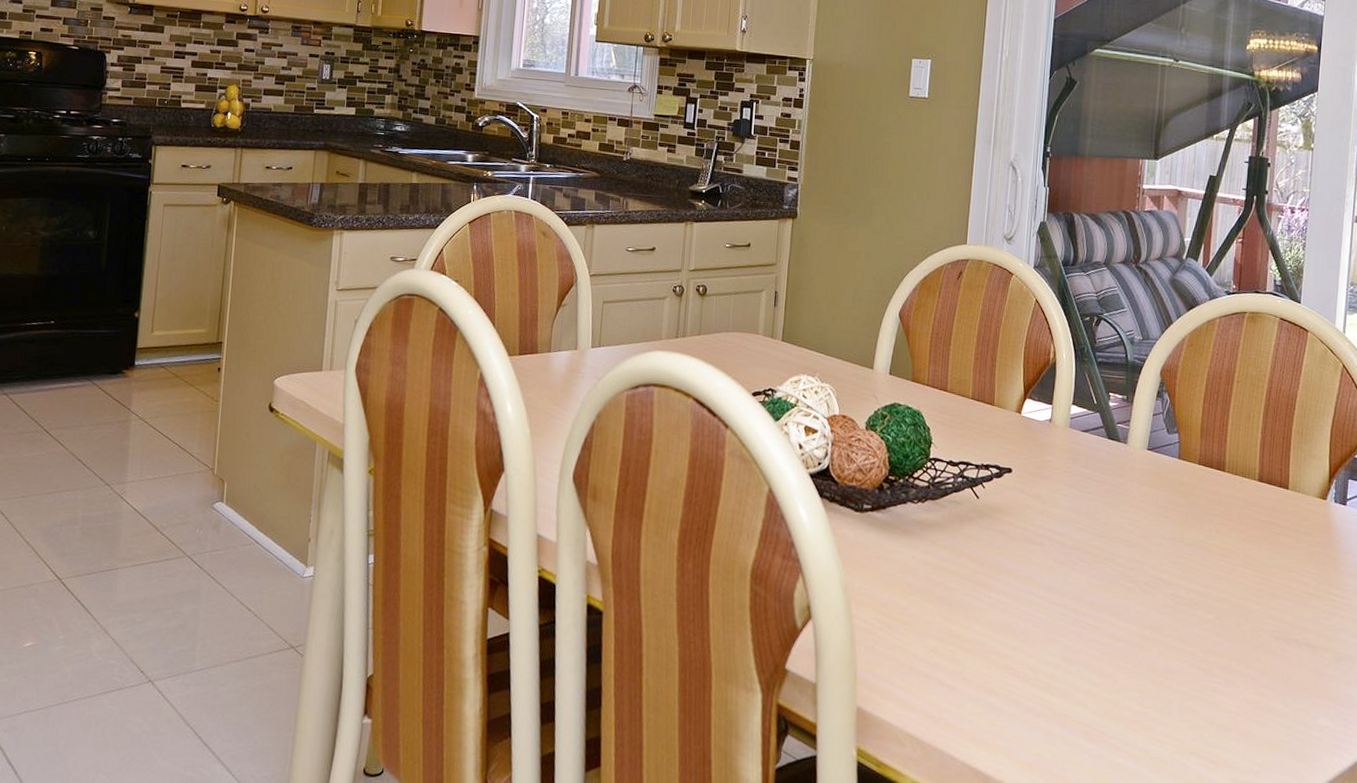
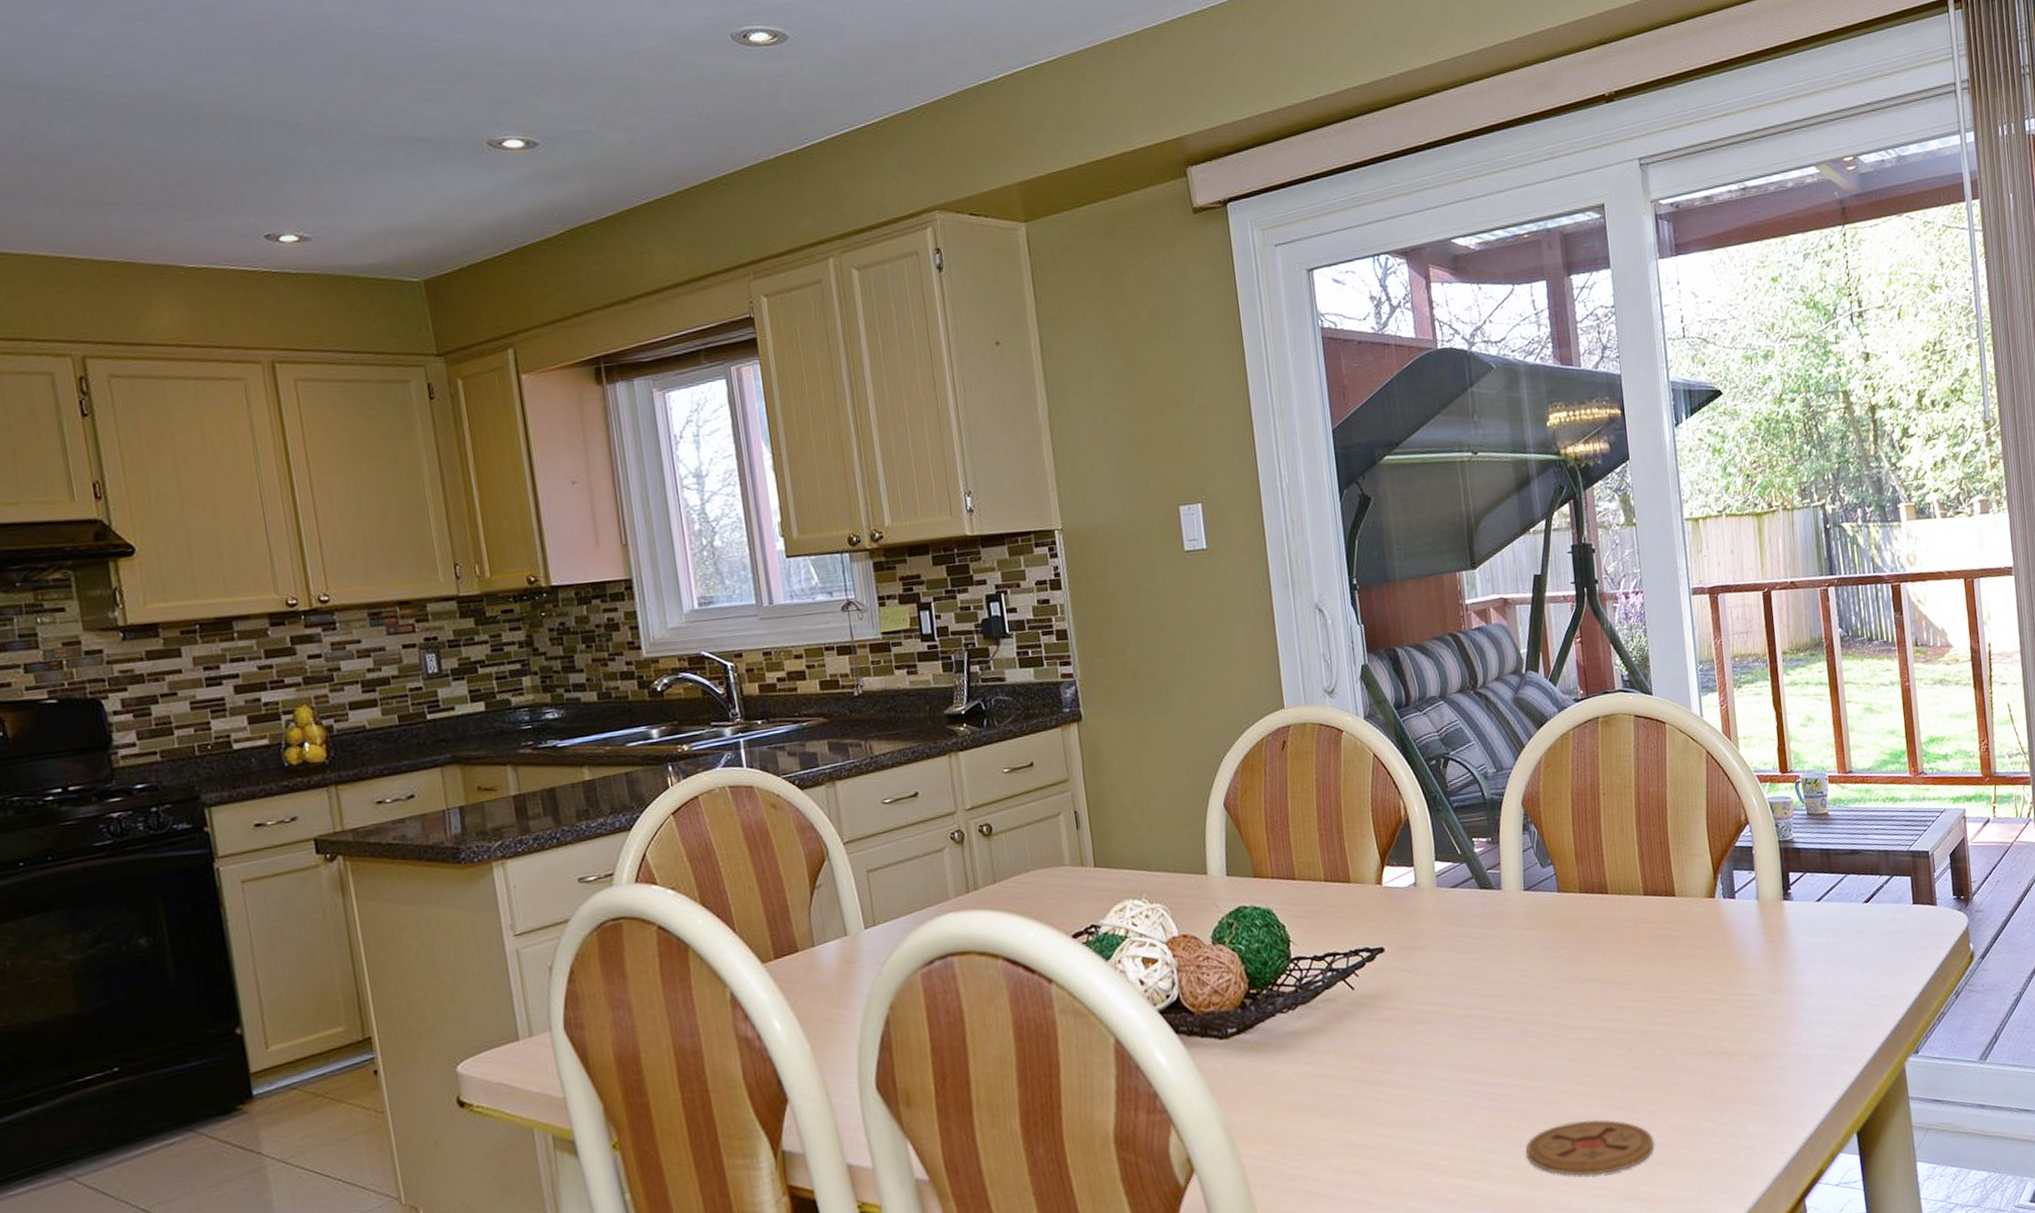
coaster: none [1104,667,1226,726] -> present [1526,1119,1654,1176]

